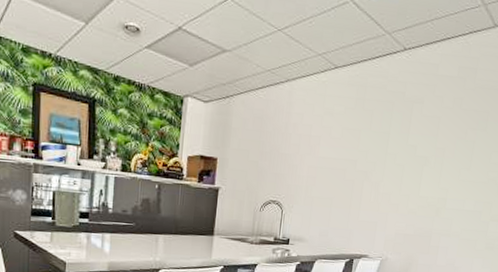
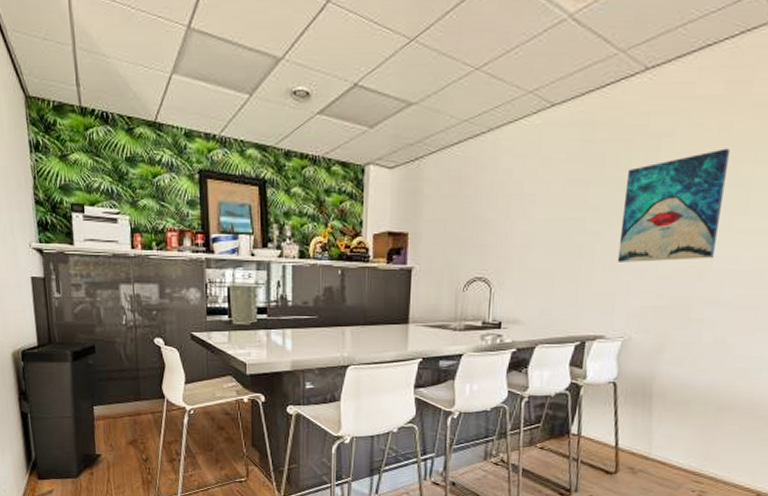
wall art: none [379,117,461,200] -> present [617,148,731,262]

